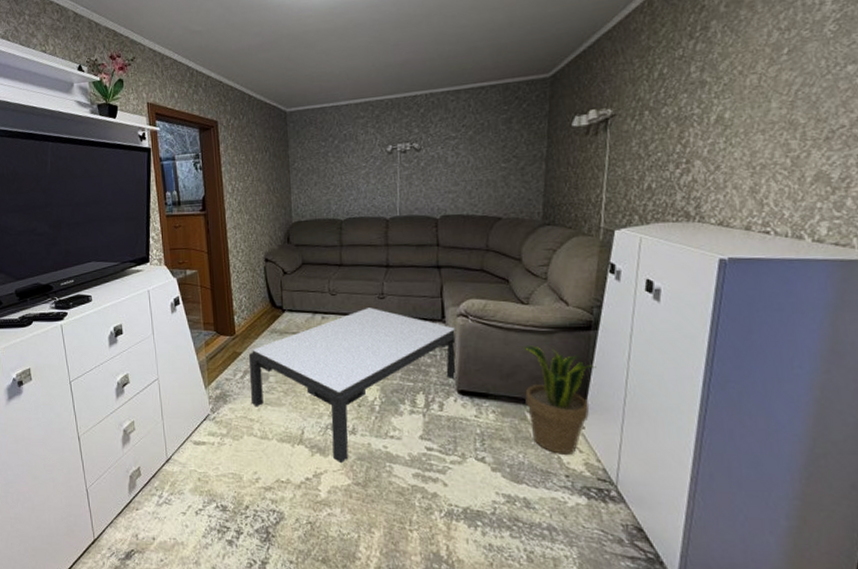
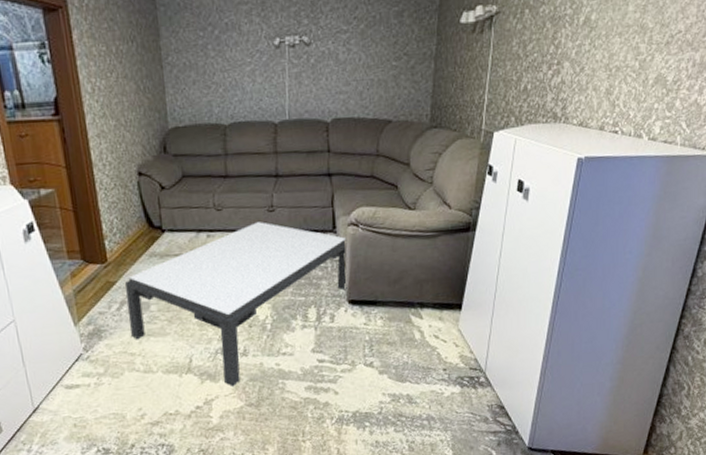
potted plant: present [521,345,596,455] -> none [408,250,473,351]

